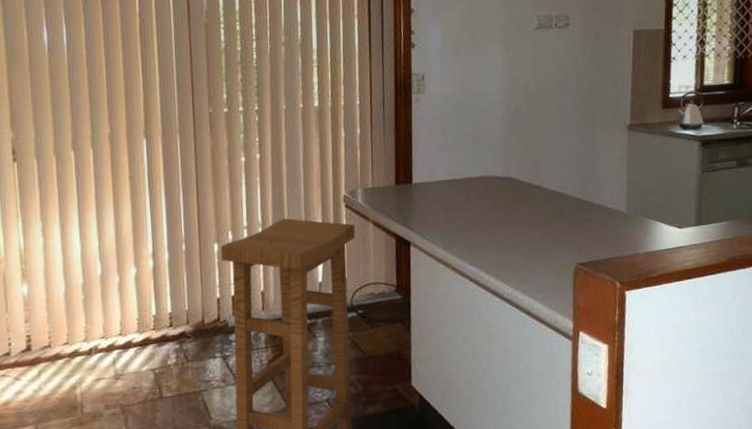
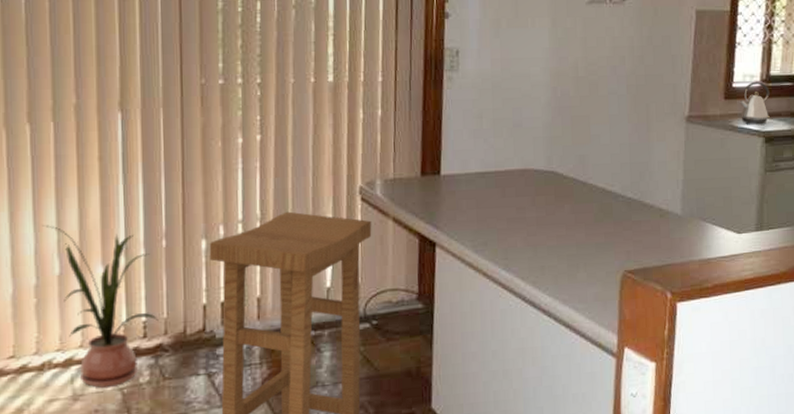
house plant: none [86,234,182,369] -> present [42,225,159,388]

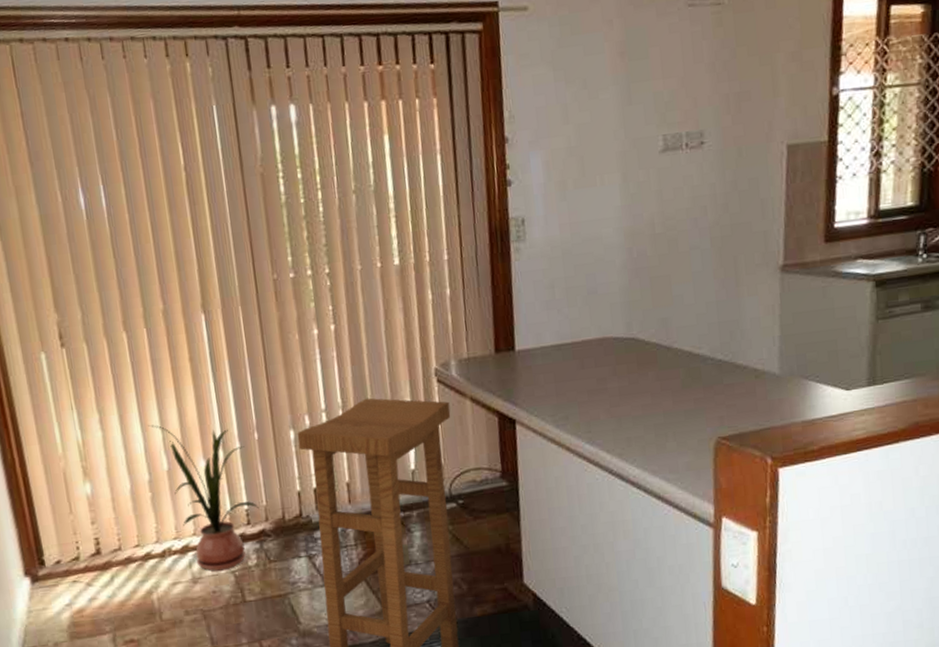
kettle: present [739,81,770,125] -> none [843,218,880,269]

